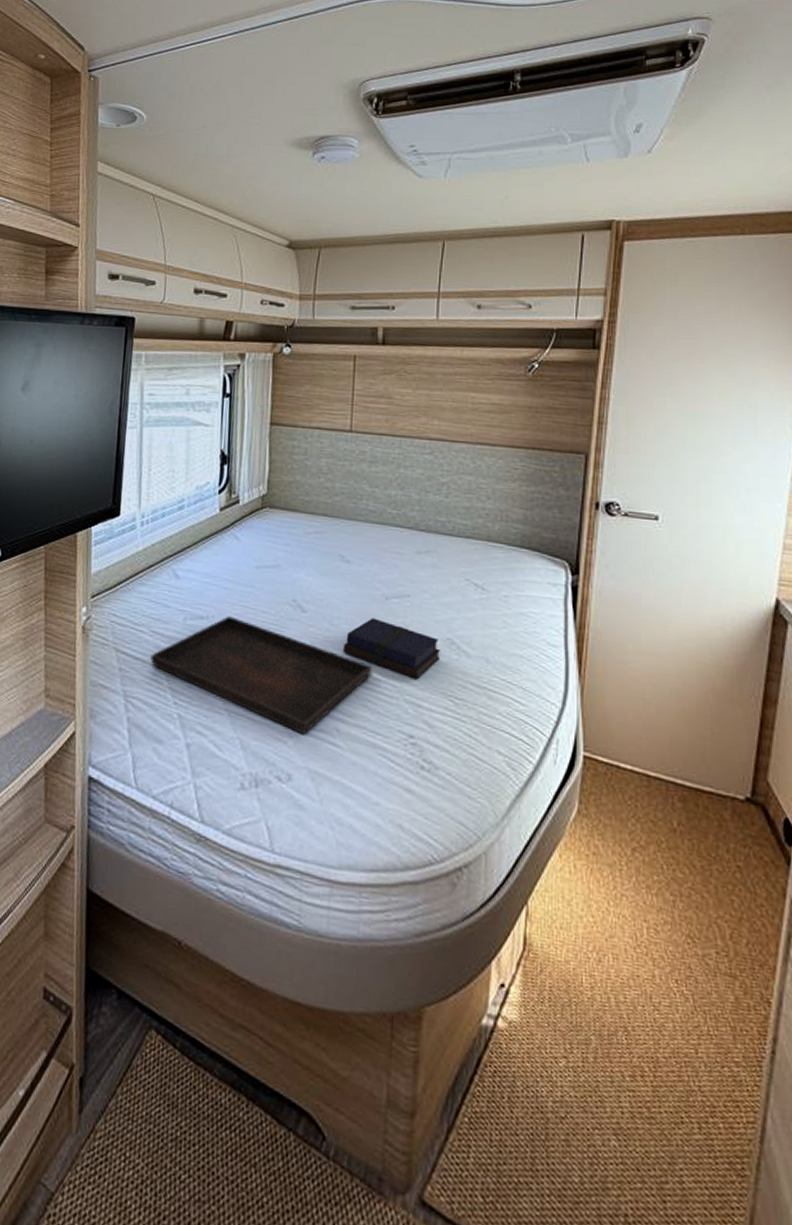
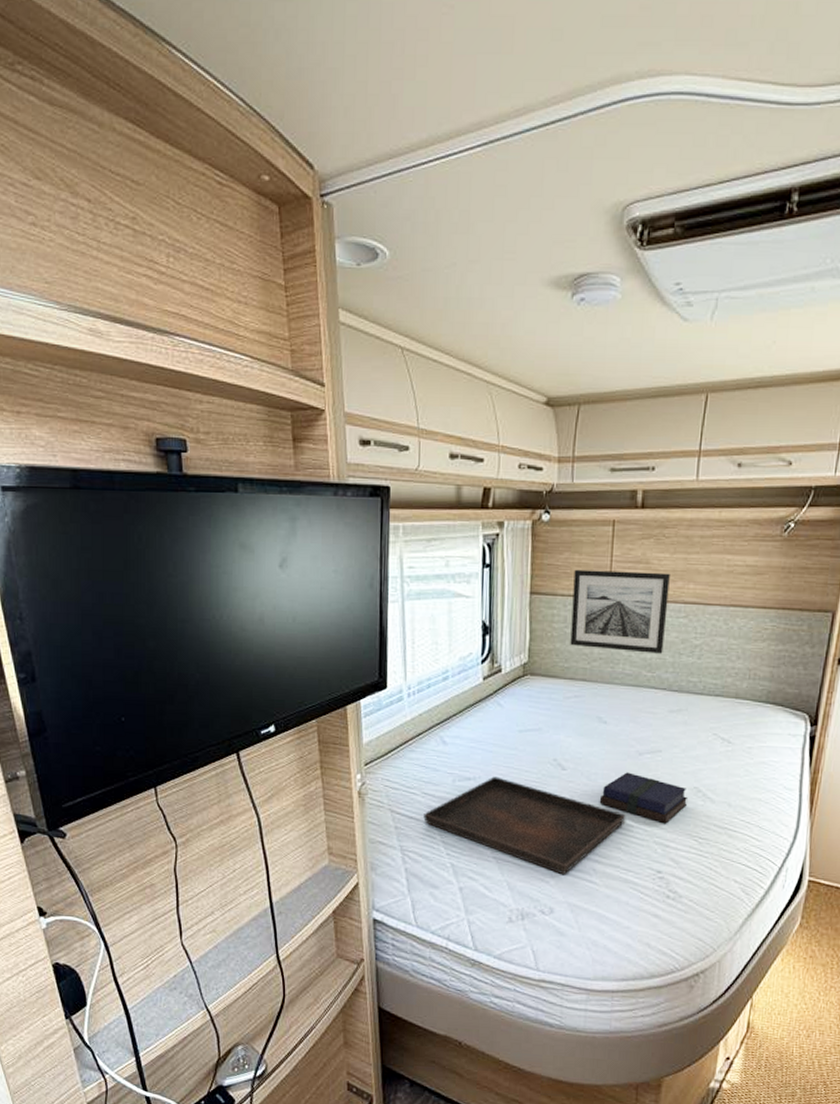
wall art: none [311,402,413,491] -> present [570,569,670,654]

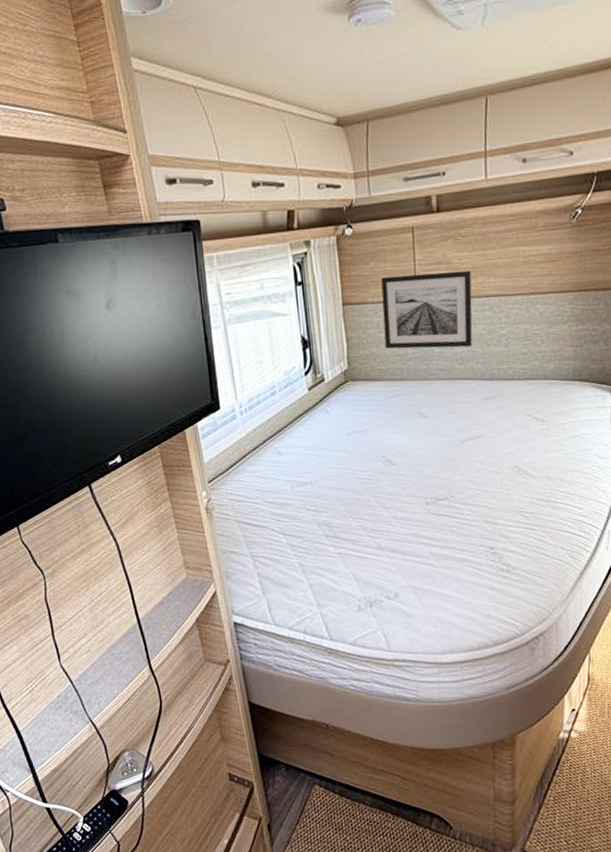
serving tray: present [423,776,626,875] -> none [268,478,456,562]
book: present [599,772,687,824] -> none [429,460,510,504]

